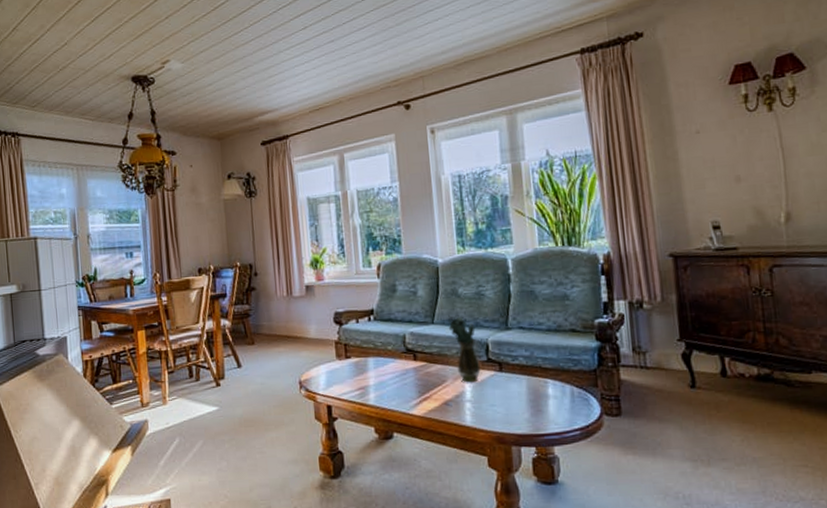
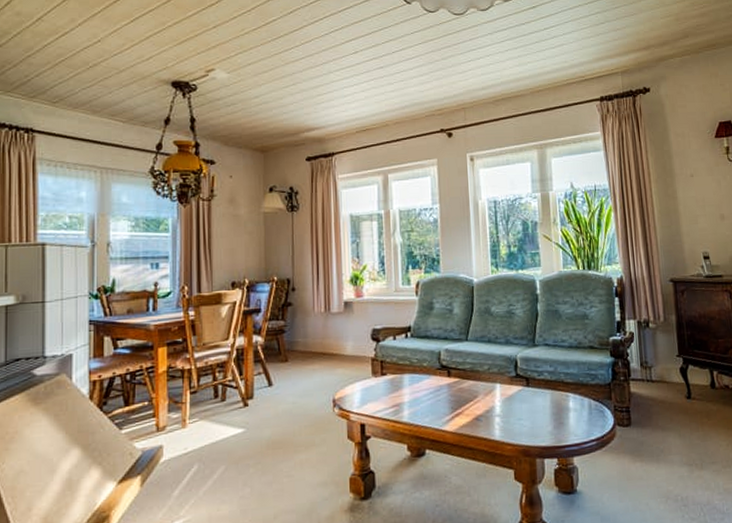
vase: present [447,314,481,383] -> none [480,332,510,398]

